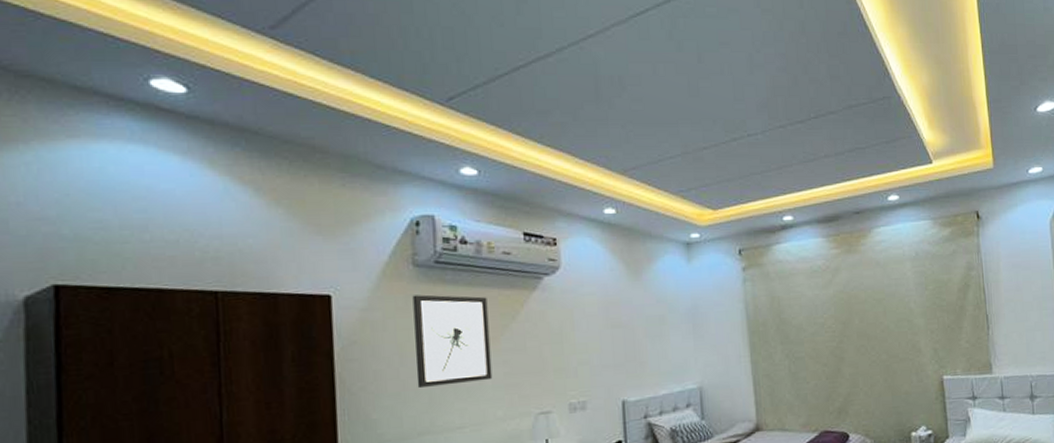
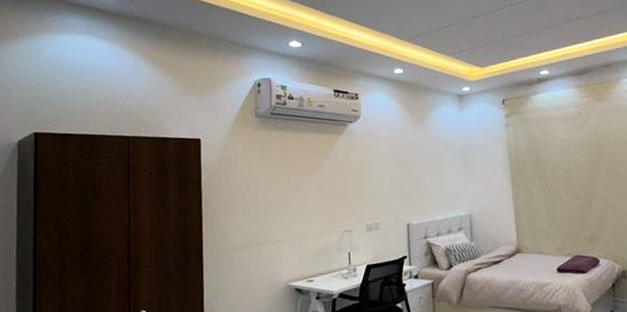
wall art: present [412,294,493,389] -> none [255,138,310,210]

